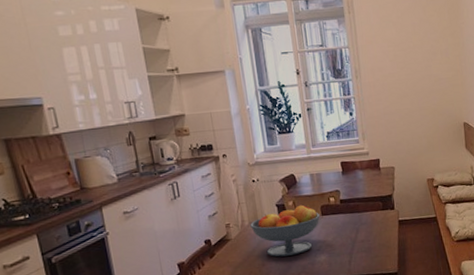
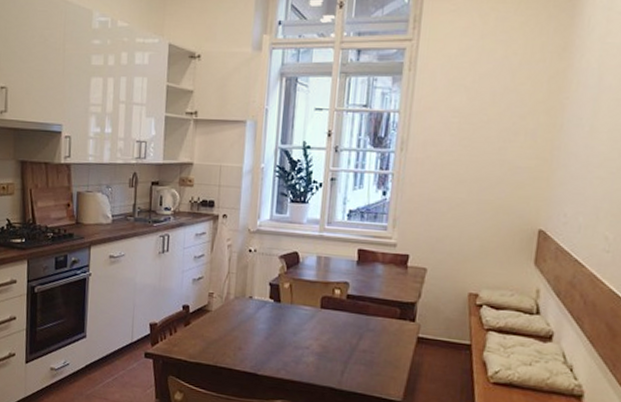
fruit bowl: present [250,204,321,257] -> none [235,289,319,347]

